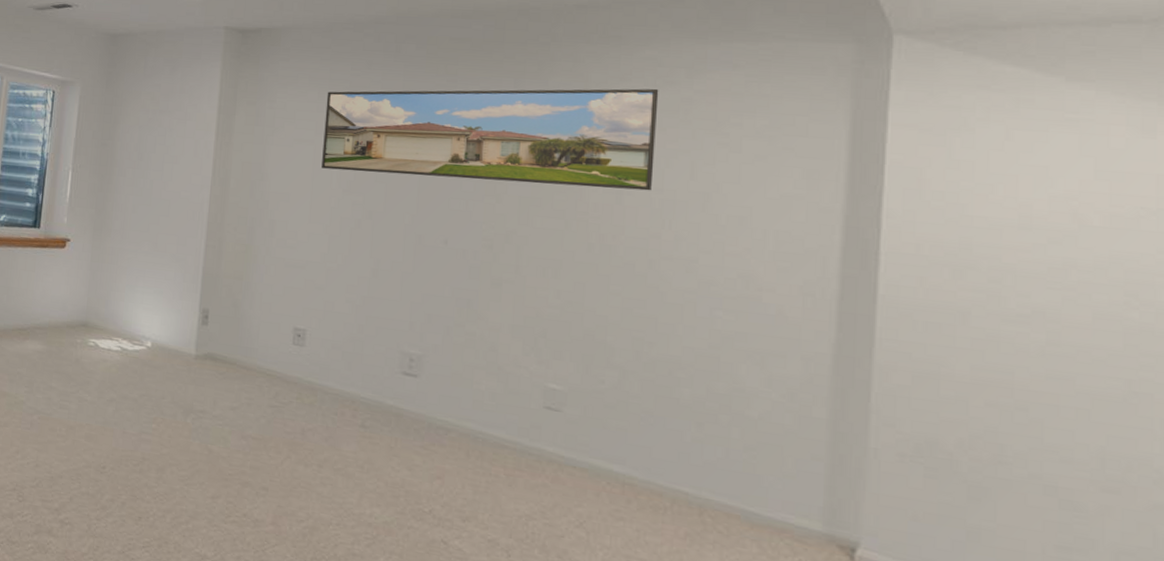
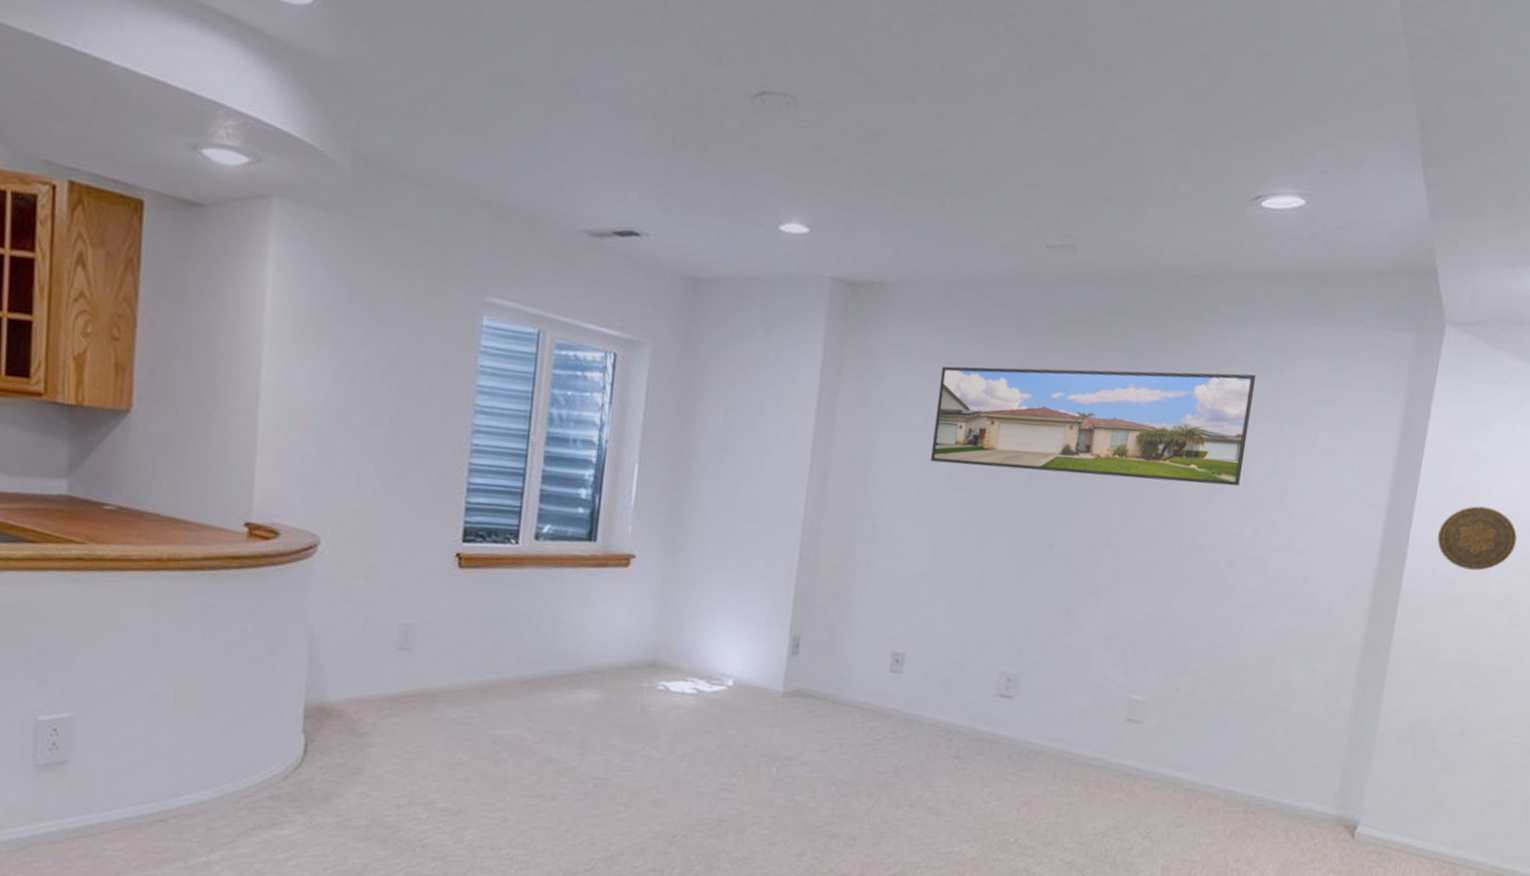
decorative plate: none [920,213,1038,282] -> present [1437,506,1517,571]

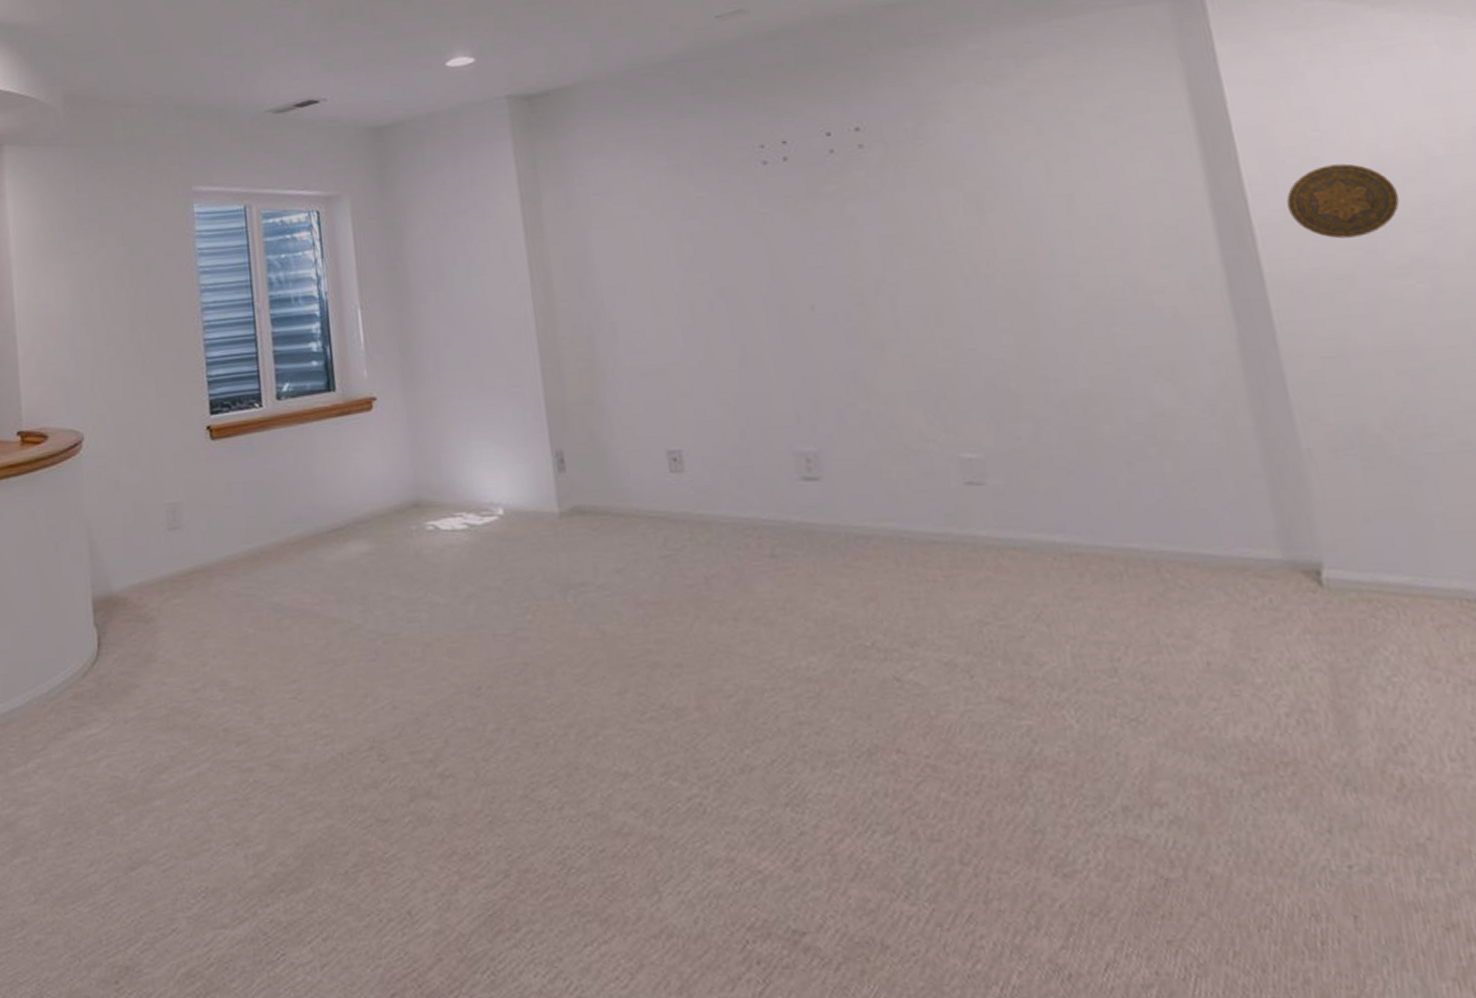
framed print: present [931,366,1256,486] -> none [640,85,1013,247]

